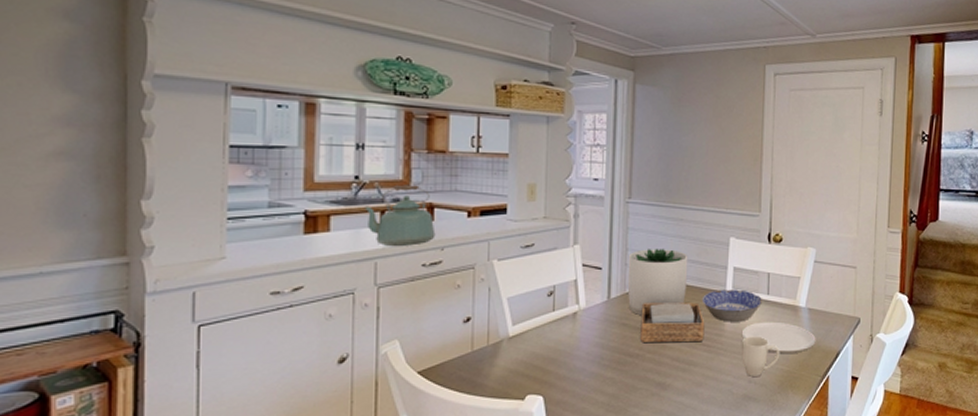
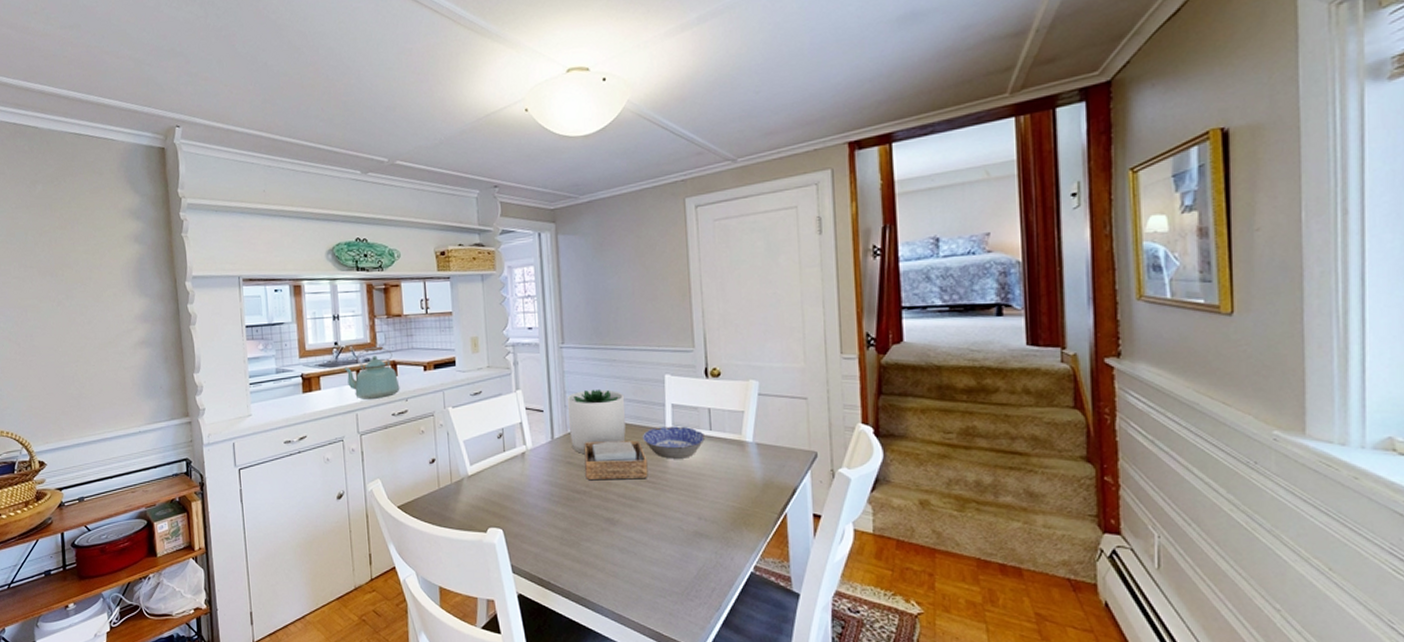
plate: present [741,321,816,354] -> none [686,457,768,490]
mug: present [742,336,780,378] -> none [688,472,730,514]

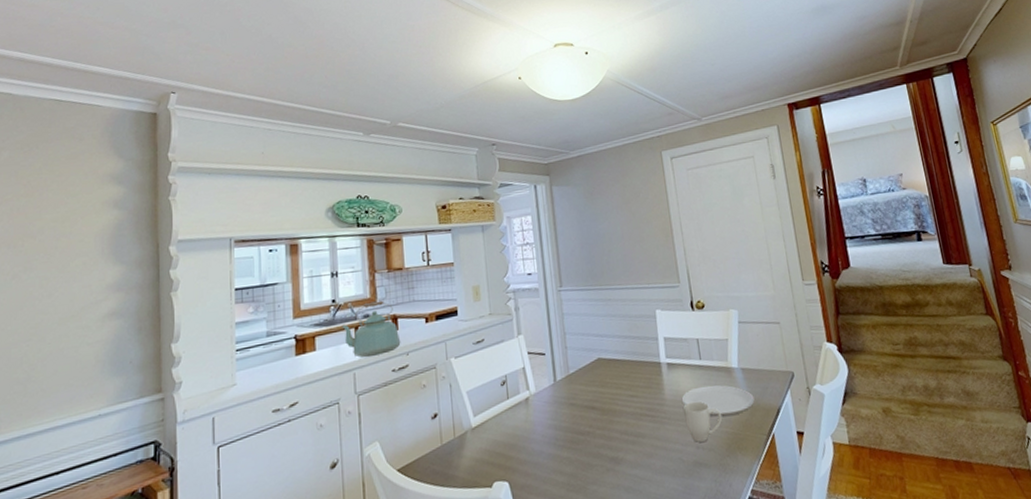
planter: present [566,388,626,455] -> none [567,328,625,395]
napkin holder: present [584,440,648,480] -> none [585,375,648,420]
bowl: present [642,426,705,459] -> none [639,357,696,391]
plate: none [686,457,768,490] -> present [681,384,755,417]
mug: none [688,472,730,514] -> present [683,401,723,443]

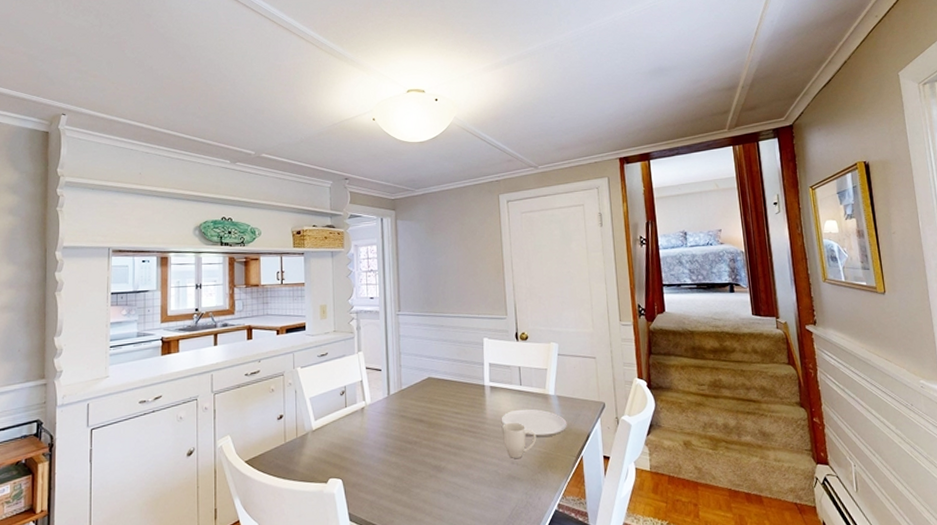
kettle: present [342,300,401,358] -> none [203,312,254,362]

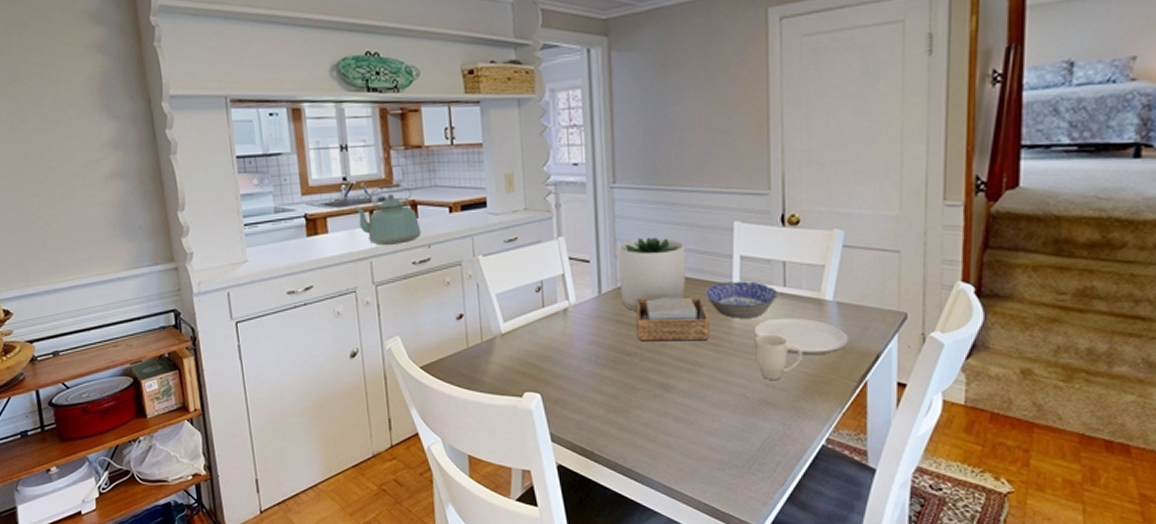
kettle: none [203,312,254,362] -> present [355,183,422,246]
planter: none [401,350,452,409] -> present [617,236,687,312]
napkin holder: none [415,395,470,431] -> present [636,297,710,341]
bowl: none [464,382,516,411] -> present [704,281,777,318]

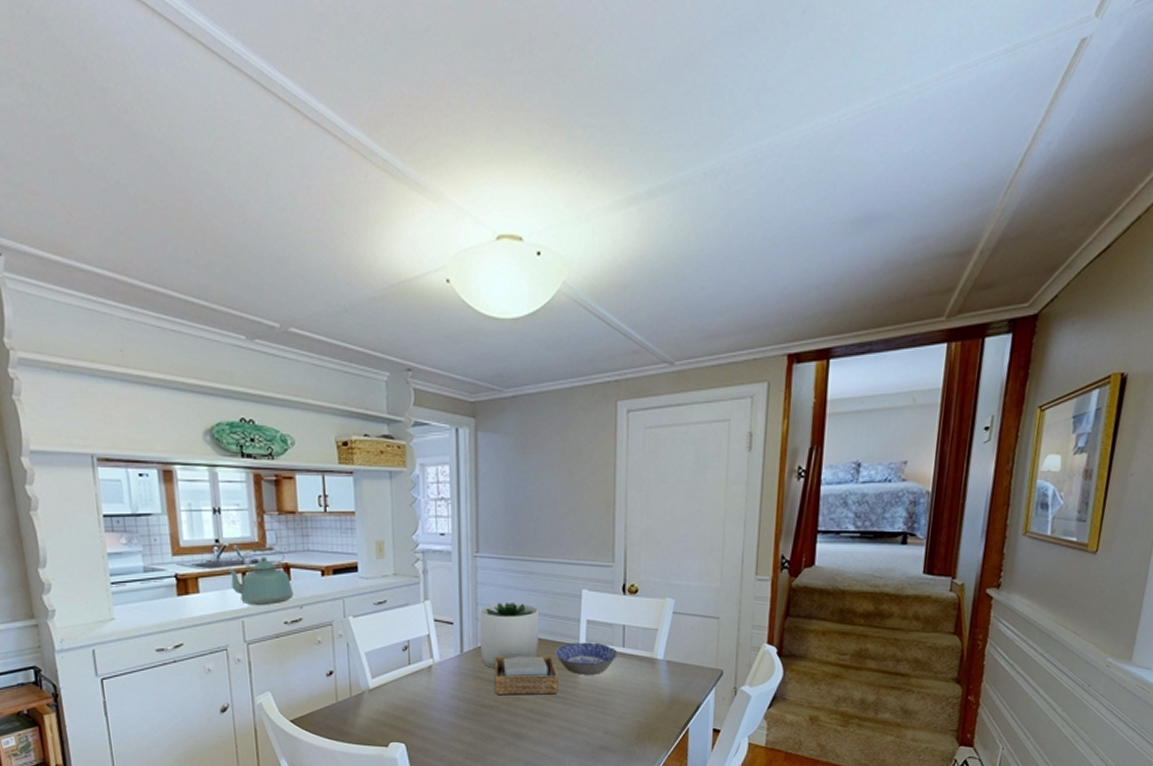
plate: present [753,317,848,354] -> none [596,674,675,706]
mug: present [755,334,803,381] -> none [597,688,637,729]

